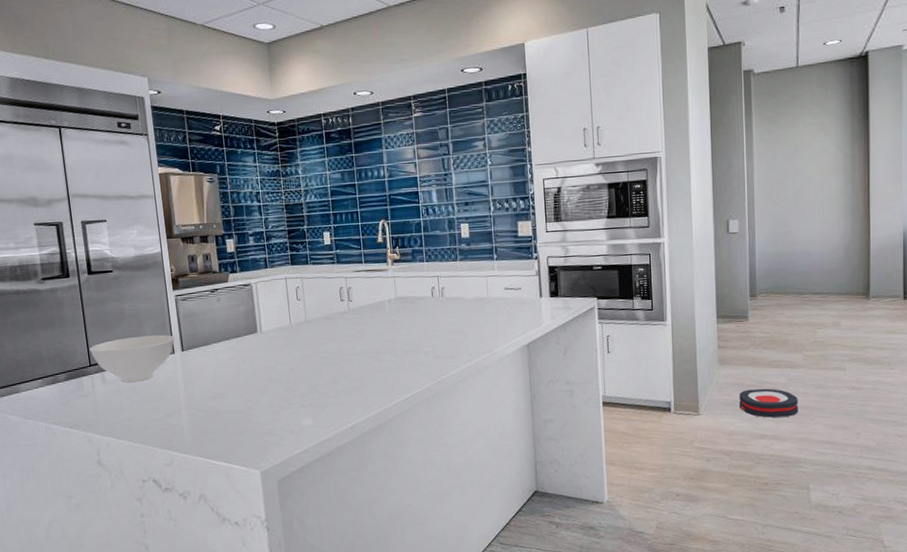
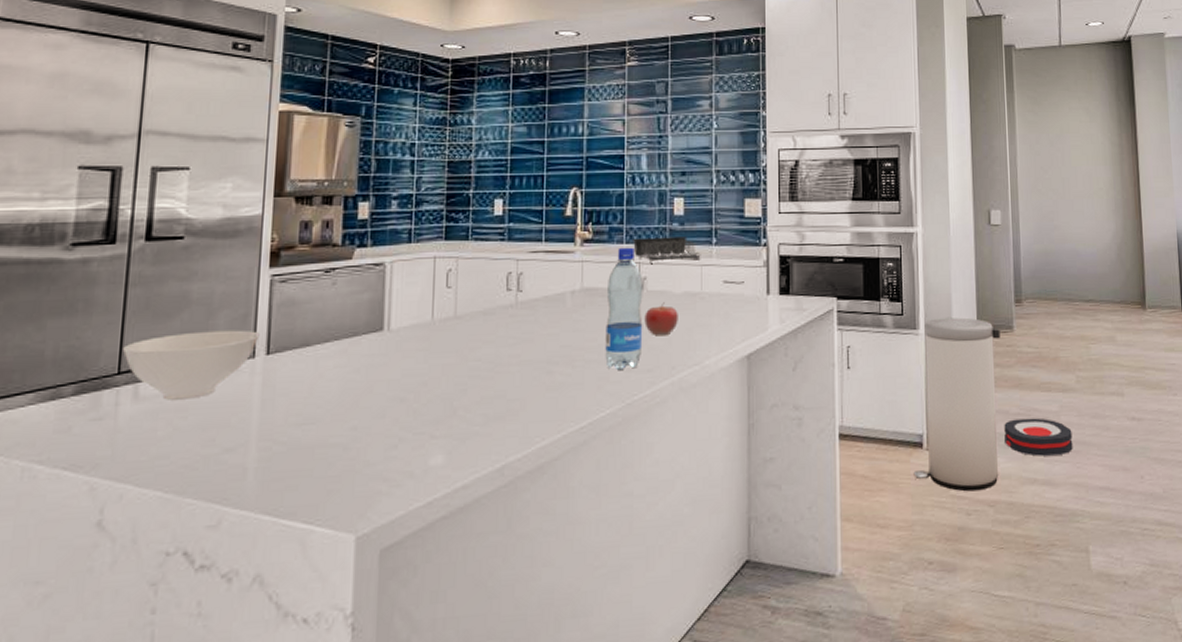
bottle: none [415,264,446,358] -> present [605,247,643,371]
dish rack: none [431,254,486,276] -> present [633,237,701,263]
fruit: none [445,306,472,331] -> present [644,302,678,336]
pedal bin: none [663,310,737,444] -> present [913,317,1001,492]

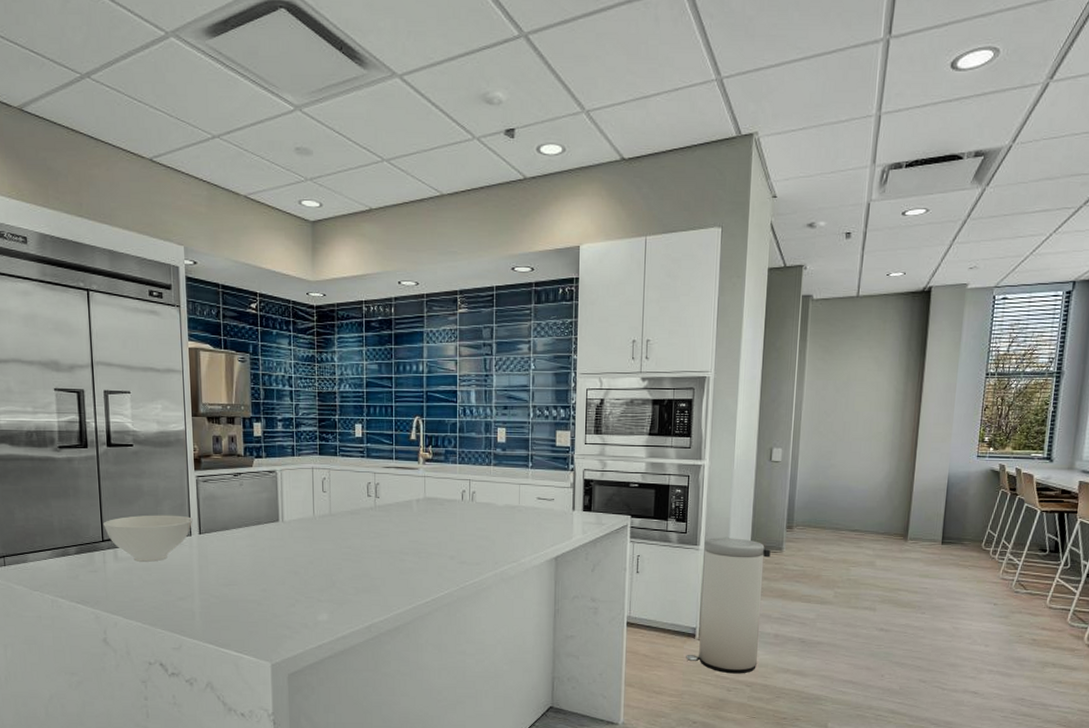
bottle: present [605,247,643,371] -> none [444,467,473,563]
dish rack: present [633,237,701,263] -> none [464,460,519,481]
fruit: present [644,302,678,336] -> none [474,512,500,538]
robot vacuum: present [1004,418,1073,456] -> none [765,622,825,653]

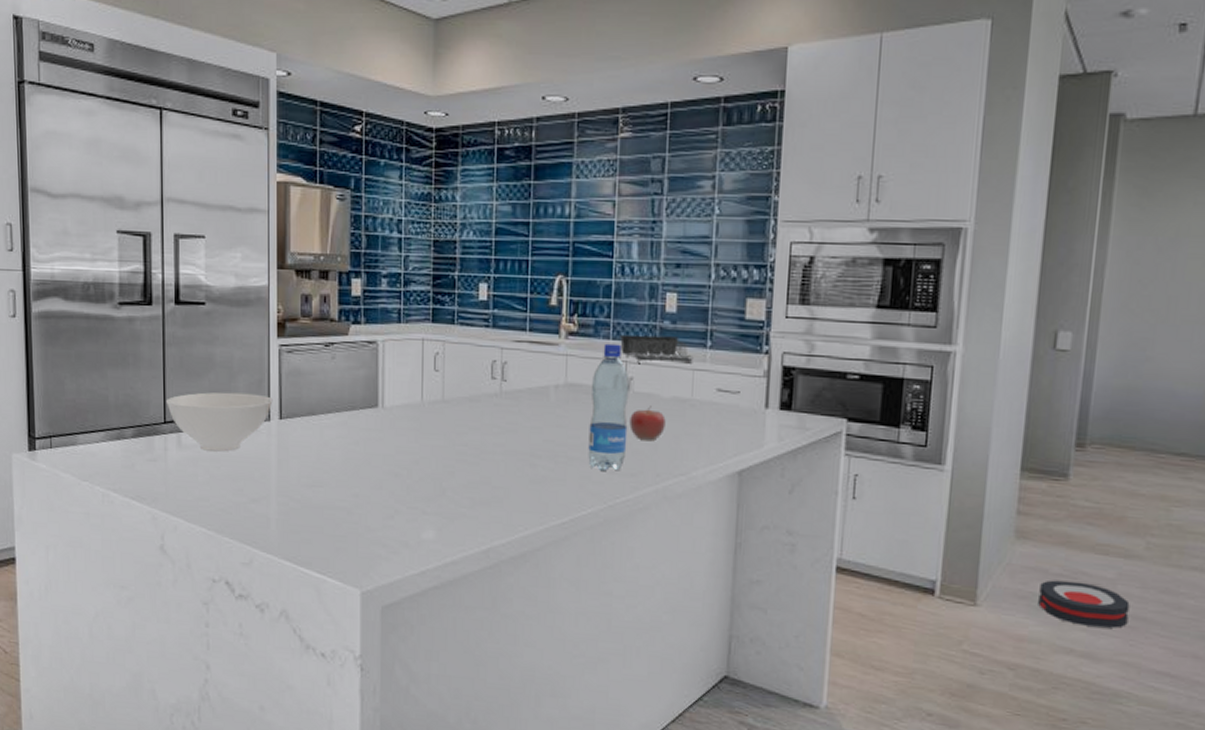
bottle: none [444,467,473,563] -> present [588,343,630,472]
dish rack: none [464,460,519,481] -> present [620,334,693,364]
fruit: none [474,512,500,538] -> present [629,406,666,441]
pedal bin: present [686,538,771,674] -> none [920,455,1051,651]
robot vacuum: none [765,622,825,653] -> present [1038,580,1130,628]

